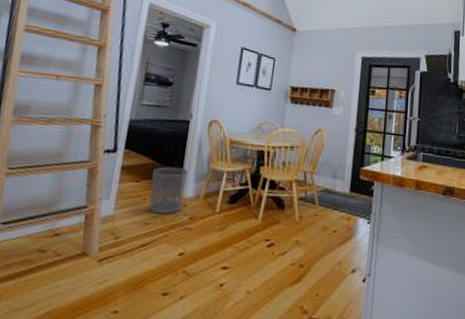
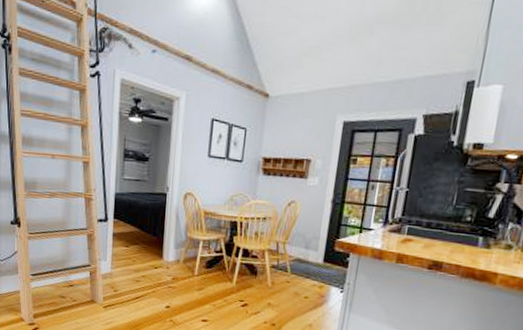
waste bin: present [149,167,188,214] -> none [138,234,169,274]

